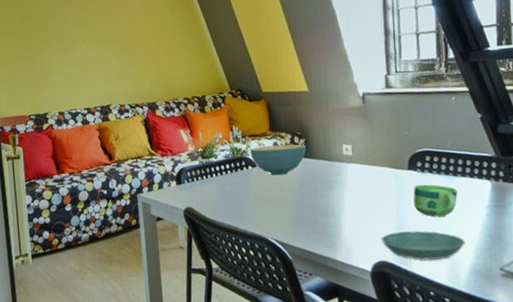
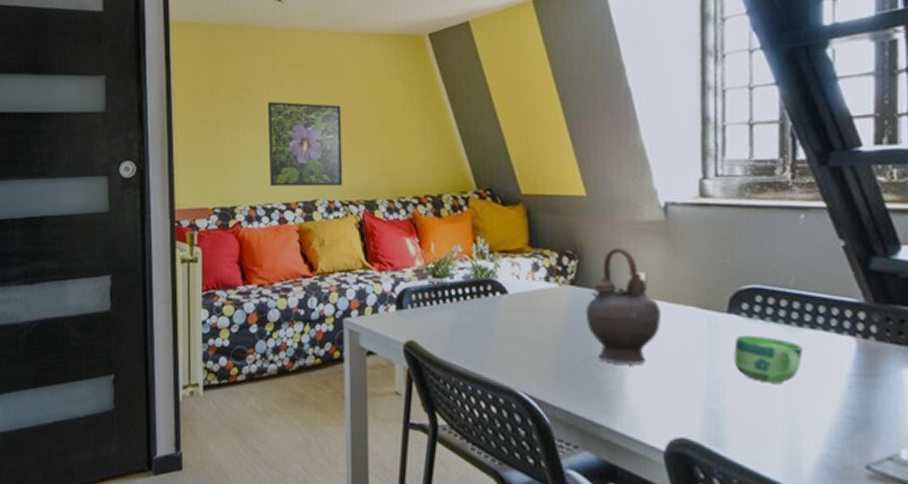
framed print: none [67,28,130,96] -> present [268,101,343,187]
cereal bowl: present [250,144,307,176] -> none [499,266,580,307]
teapot: none [312,128,364,212] -> present [585,248,661,364]
saucer: present [381,230,465,260] -> none [682,398,812,444]

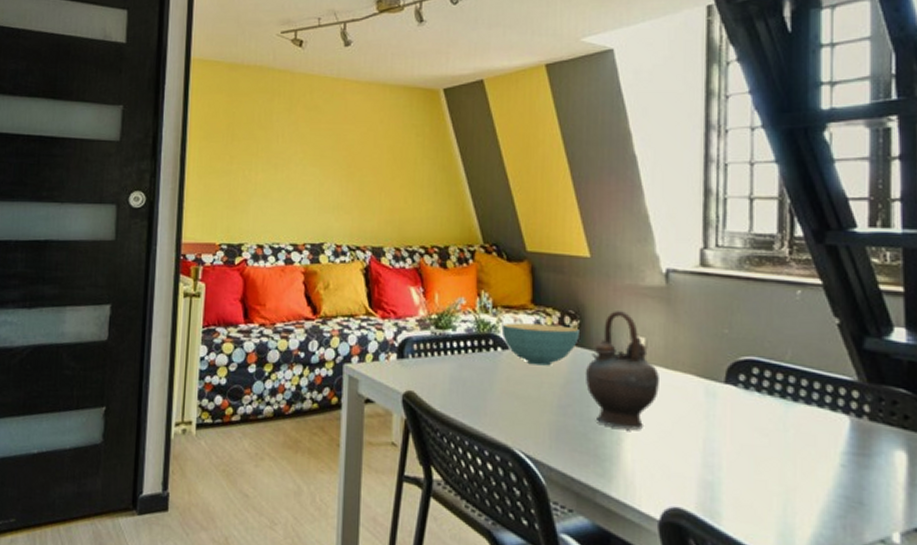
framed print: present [268,101,343,187] -> none [279,142,354,230]
cereal bowl: none [499,266,580,307] -> present [501,322,581,366]
cup: present [734,335,802,383] -> none [730,406,797,458]

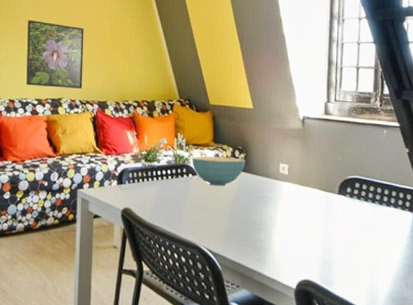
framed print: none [279,142,354,230] -> present [26,19,84,89]
teapot: present [585,311,659,430] -> none [248,146,297,228]

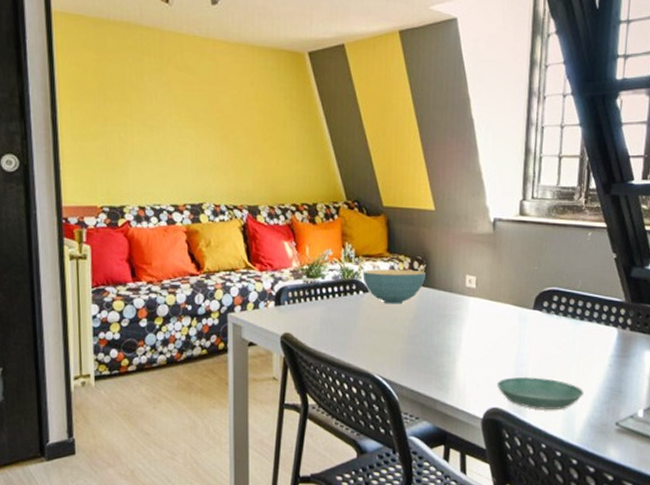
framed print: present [26,19,84,89] -> none [156,104,228,191]
saucer: none [307,252,385,283] -> present [496,376,584,410]

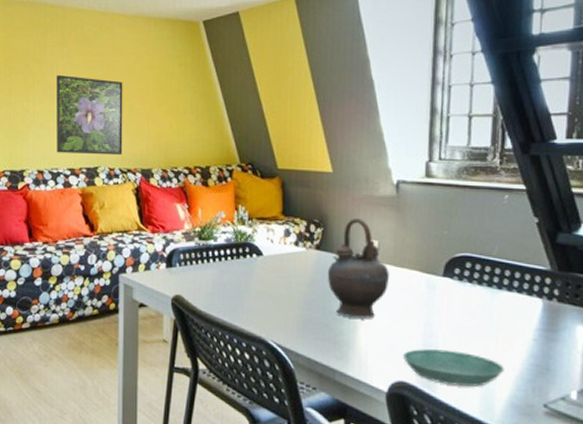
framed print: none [156,104,228,191] -> present [57,74,123,155]
cereal bowl: present [362,269,427,304] -> none [256,232,324,268]
teapot: none [429,255,486,351] -> present [327,219,389,319]

